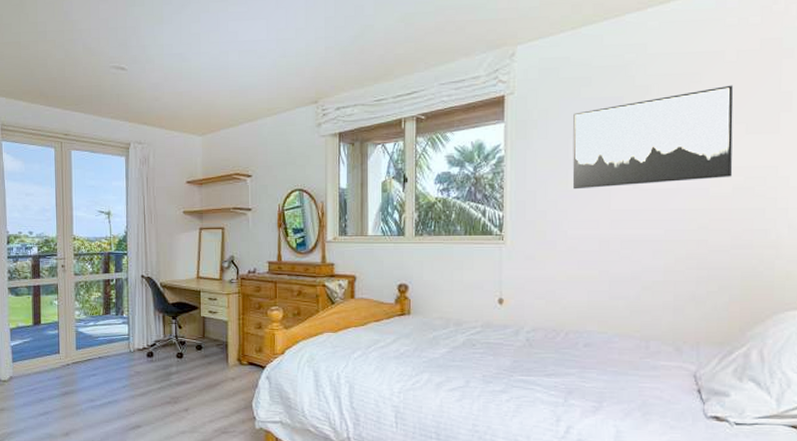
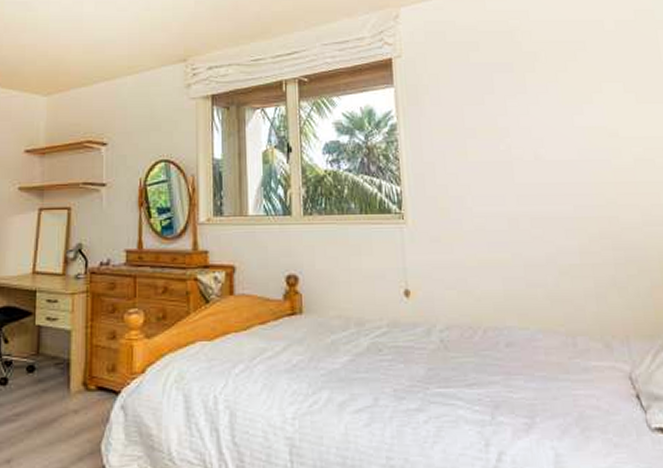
wall art: present [572,85,734,190] -> none [465,53,632,161]

